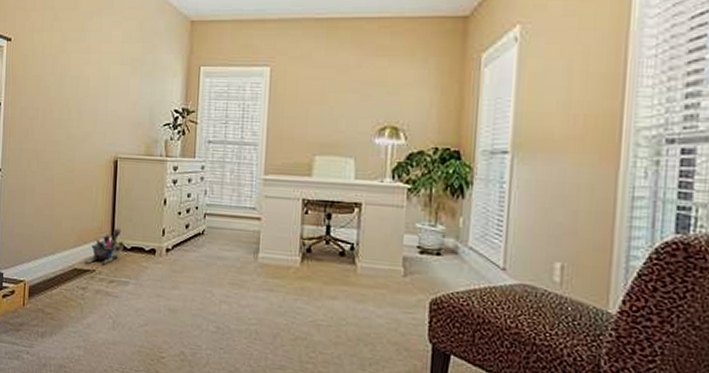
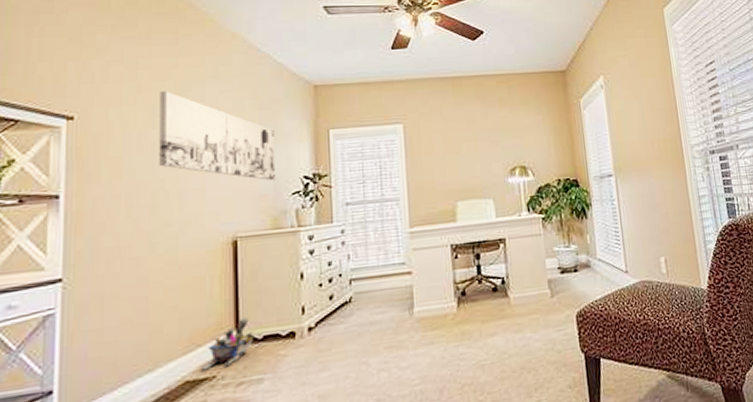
wall art: none [66,20,154,111] -> present [159,91,276,181]

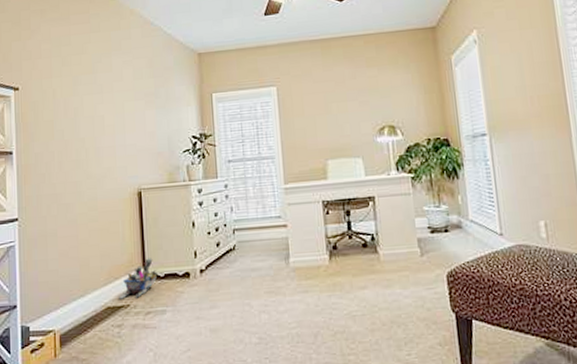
wall art: present [159,91,276,181] -> none [78,64,170,141]

